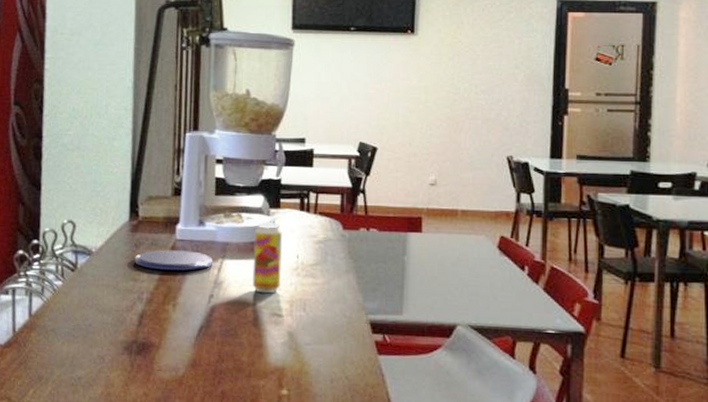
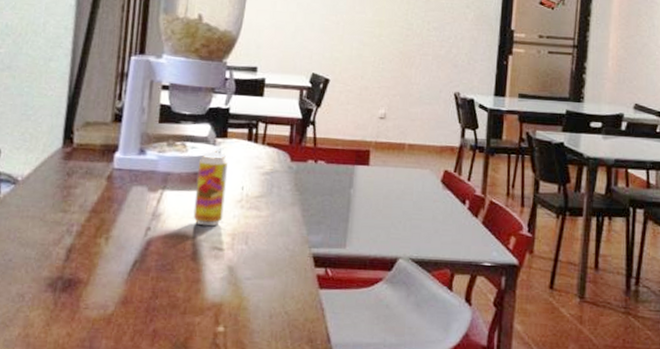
saucer: present [135,250,212,271] -> none [66,179,152,202]

